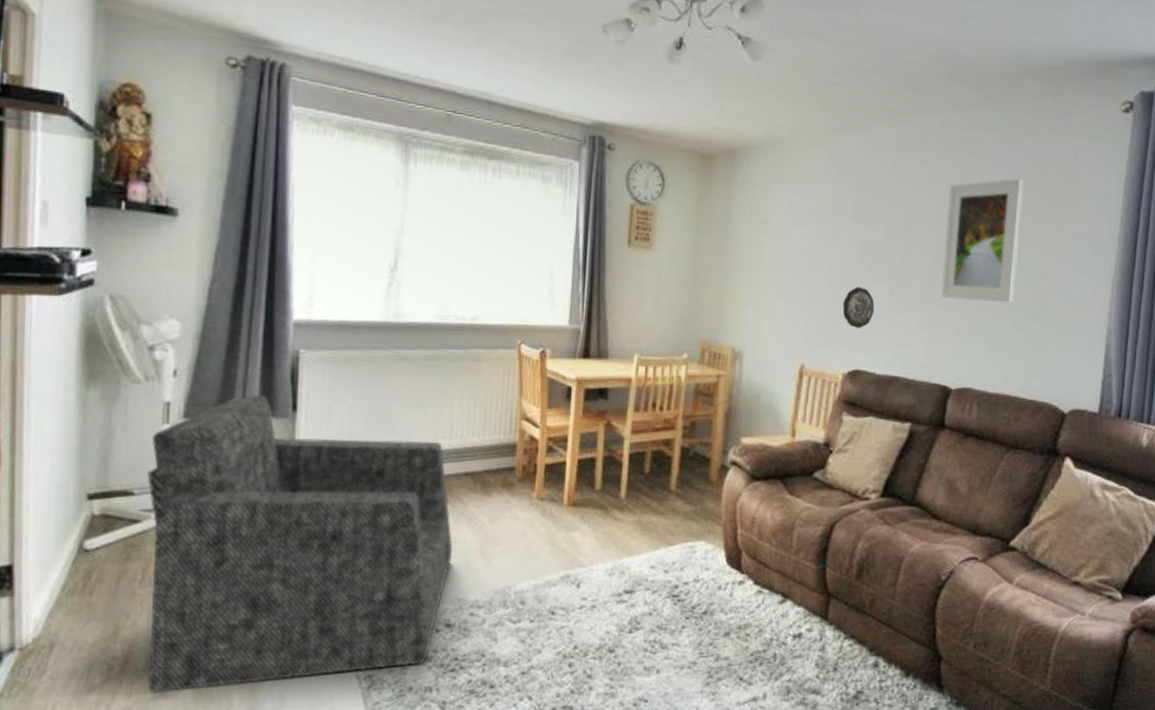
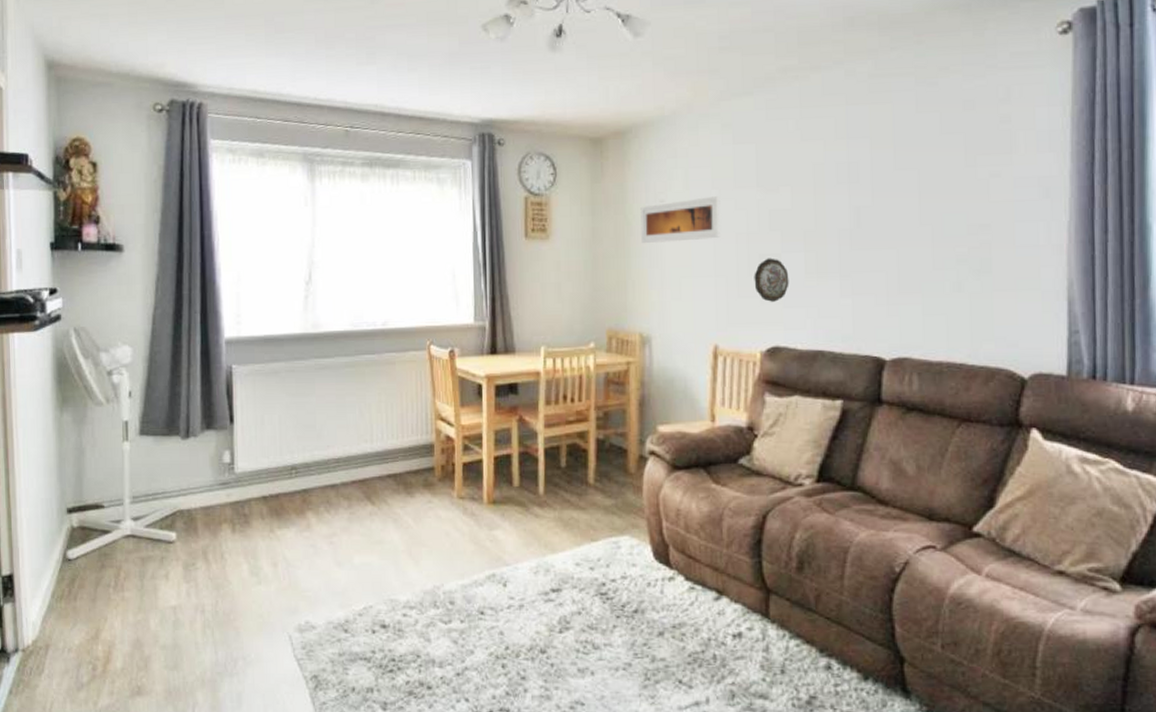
armchair: present [147,395,453,694] -> none [113,411,382,692]
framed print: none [741,223,819,264] -> present [640,196,721,243]
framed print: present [941,179,1024,302] -> none [861,123,949,262]

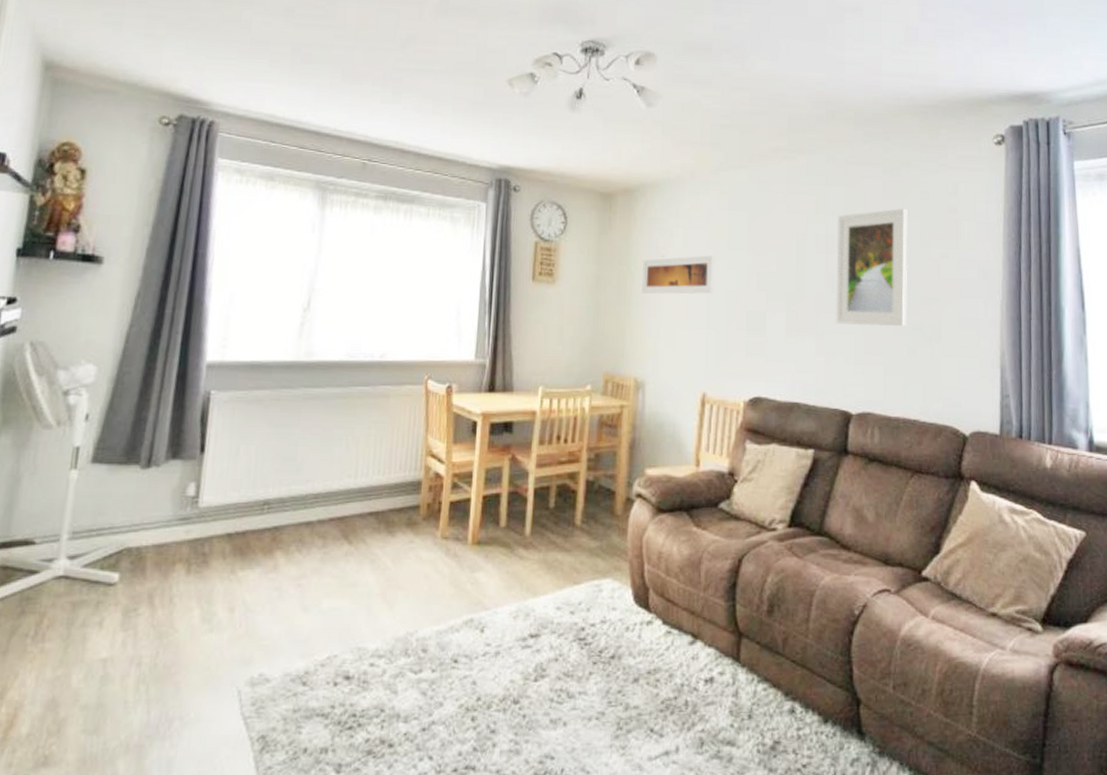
decorative plate: present [754,258,789,302] -> none [741,315,772,355]
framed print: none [861,123,949,262] -> present [836,208,908,327]

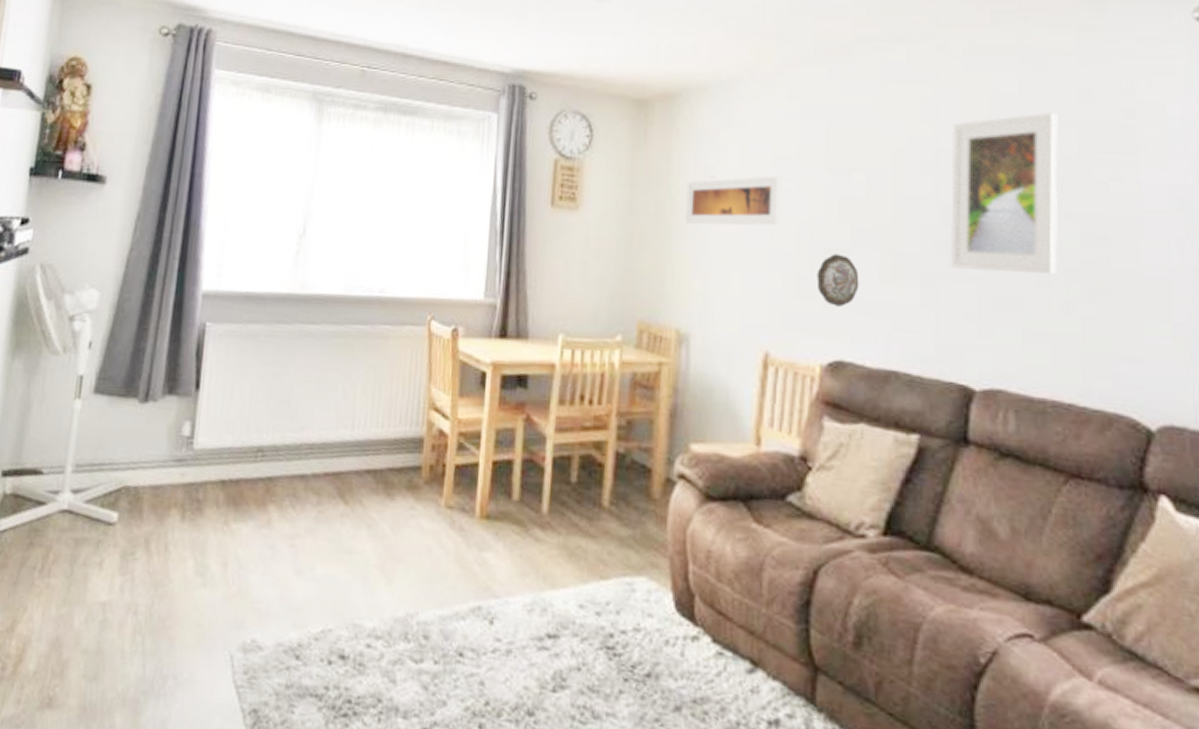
decorative plate: none [741,315,772,355] -> present [816,253,859,307]

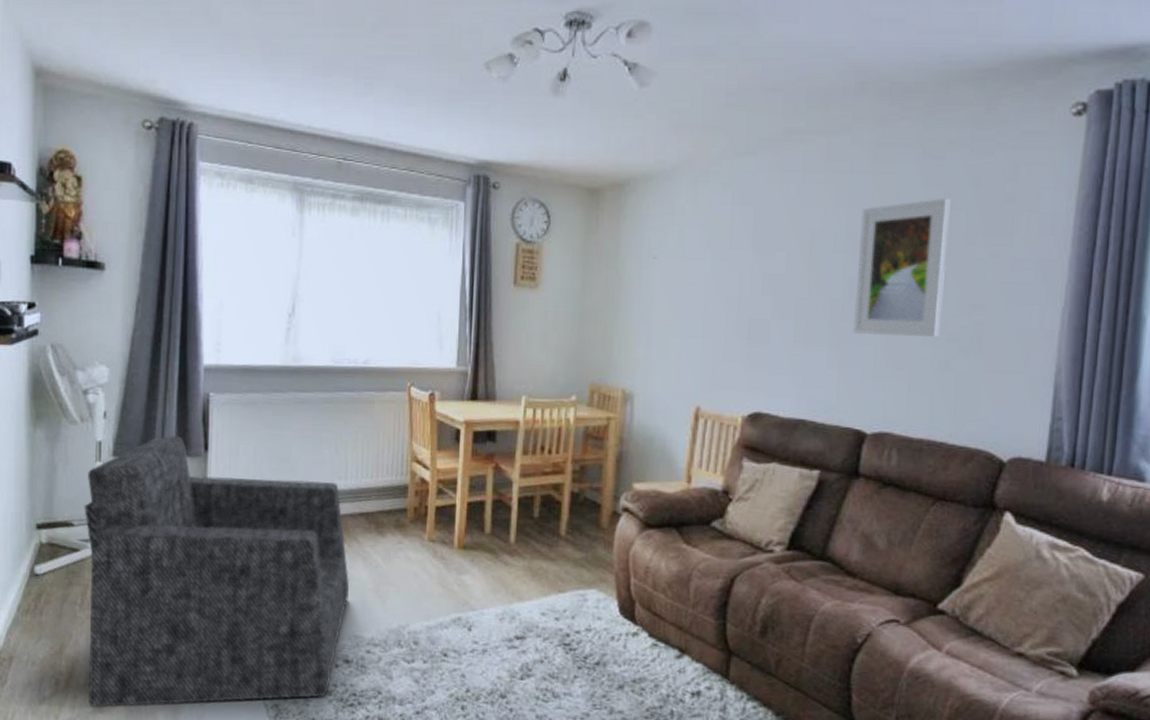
armchair: none [36,371,351,704] -> present [84,436,350,708]
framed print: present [685,176,781,226] -> none [631,256,714,300]
decorative plate: present [816,253,859,307] -> none [741,323,777,368]

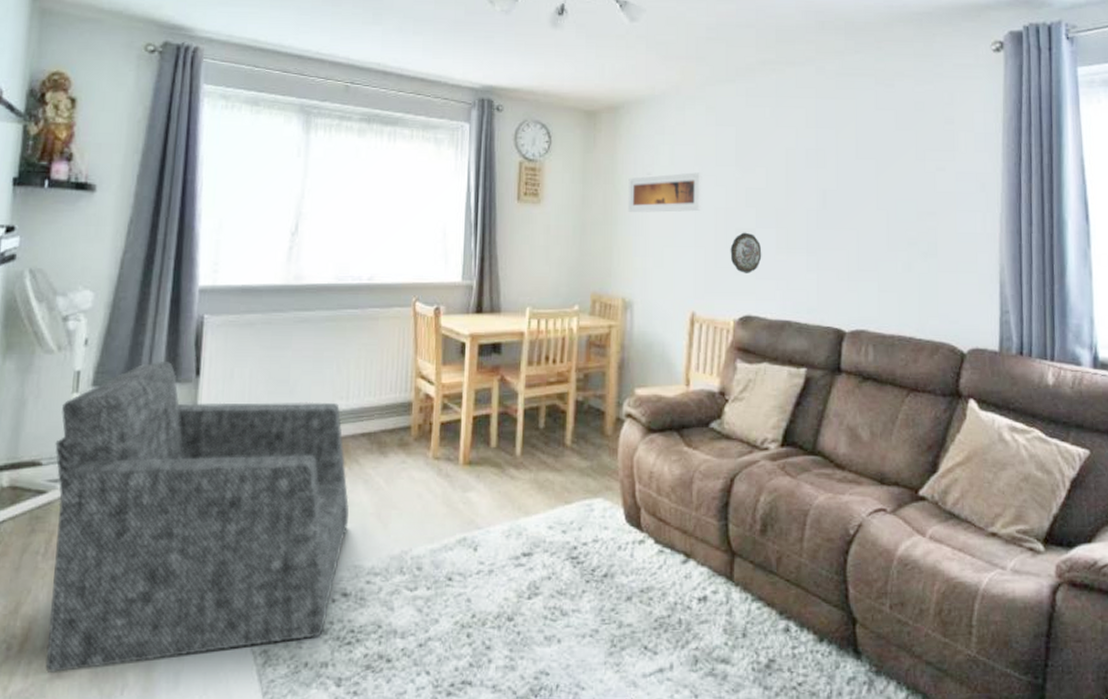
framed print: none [631,256,714,300] -> present [628,172,702,212]
decorative plate: none [741,323,777,368] -> present [730,232,762,273]
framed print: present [853,199,951,337] -> none [827,120,902,242]

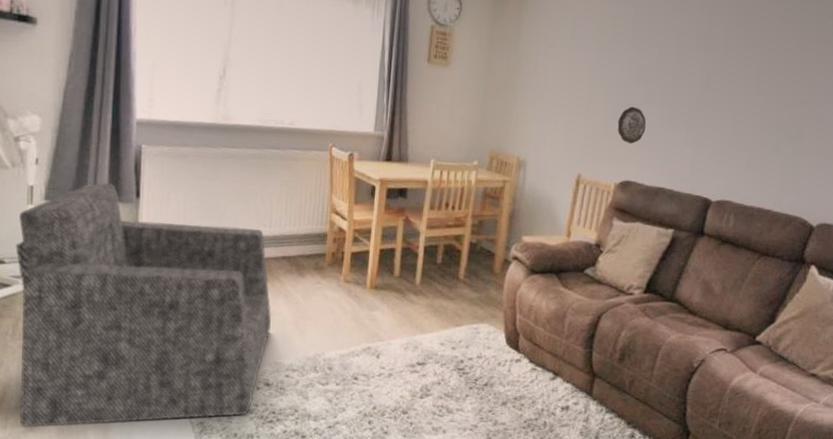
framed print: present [628,172,702,212] -> none [528,47,600,84]

